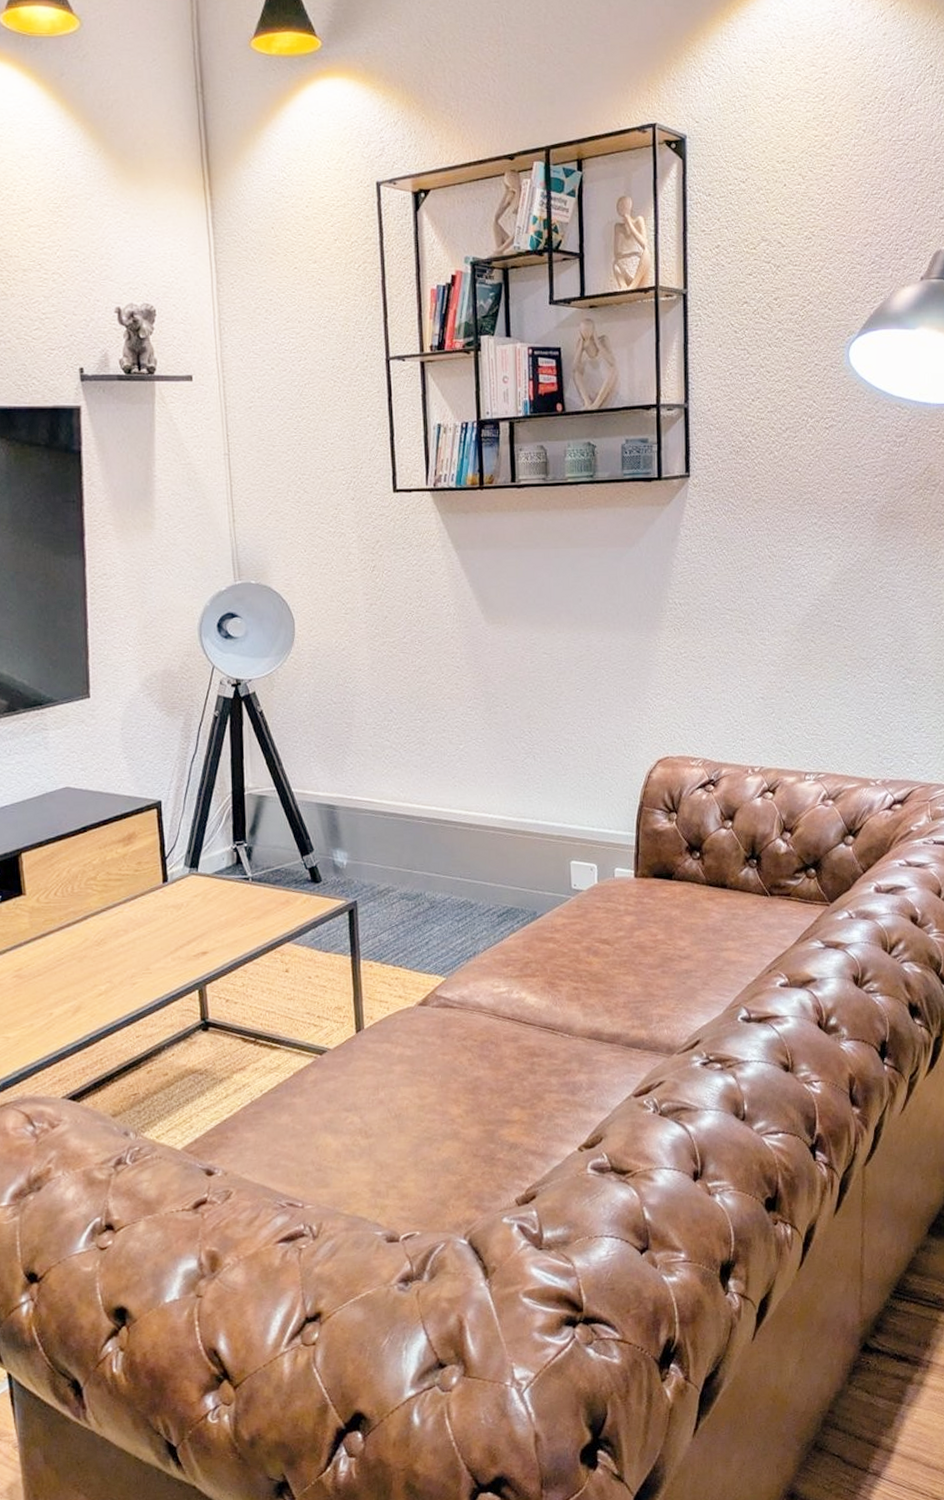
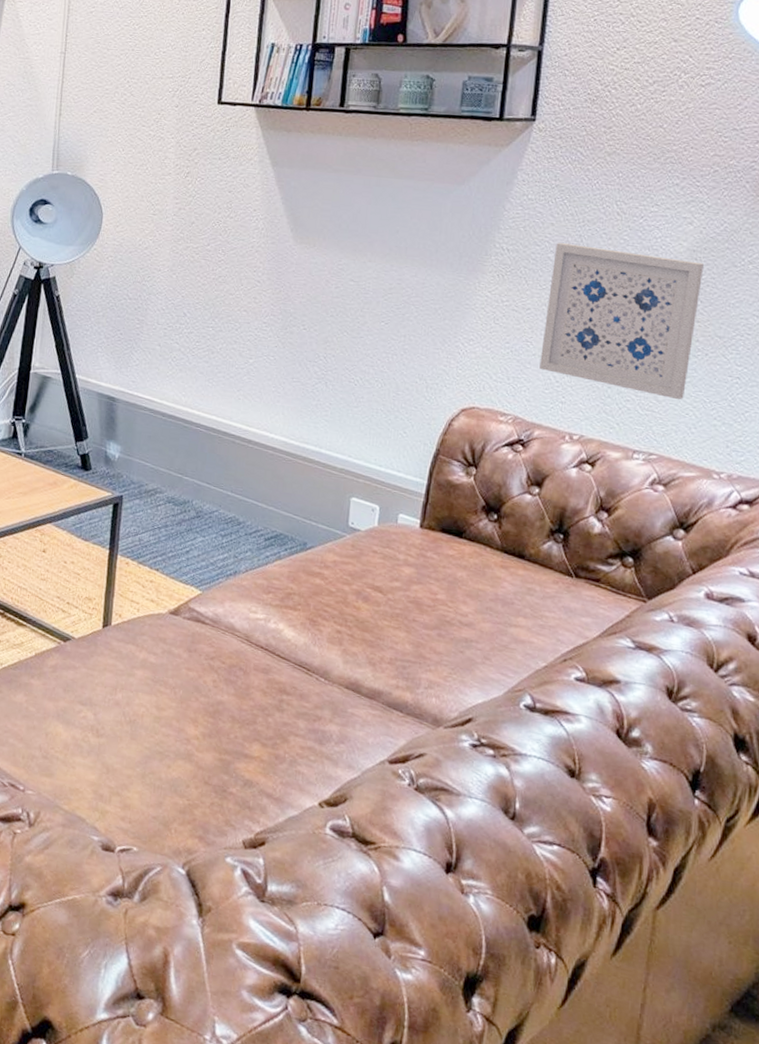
wall art: none [719,591,845,721] -> present [539,243,704,400]

